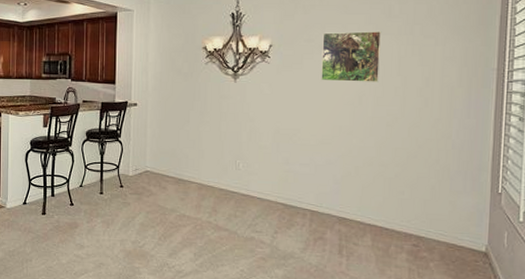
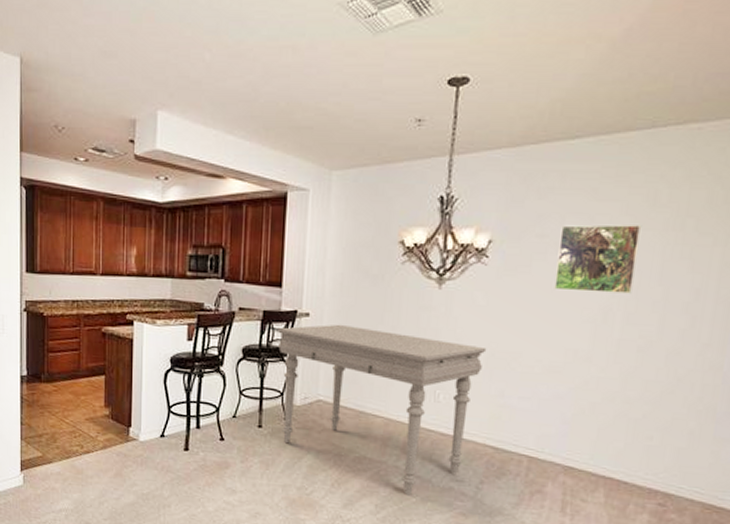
dining table: none [113,111,273,245] -> present [278,324,487,496]

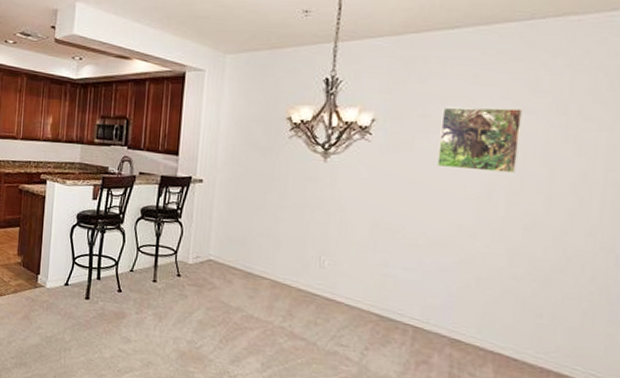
dining table: present [278,324,487,496] -> none [173,190,371,357]

